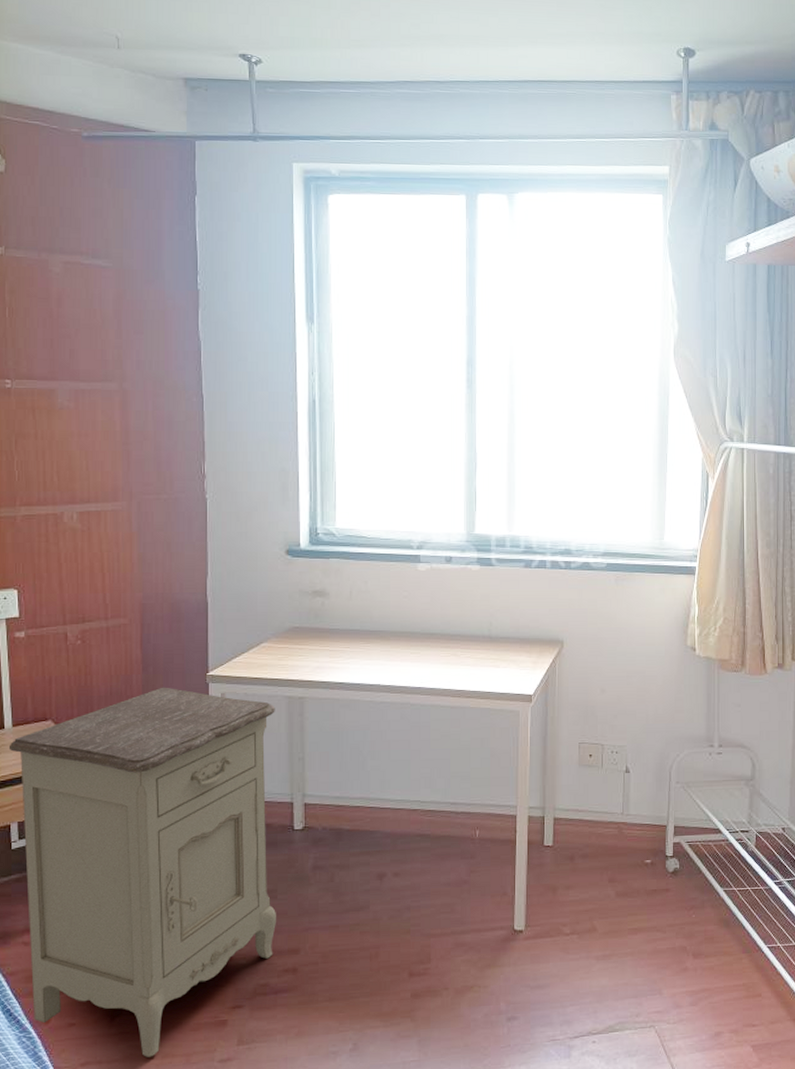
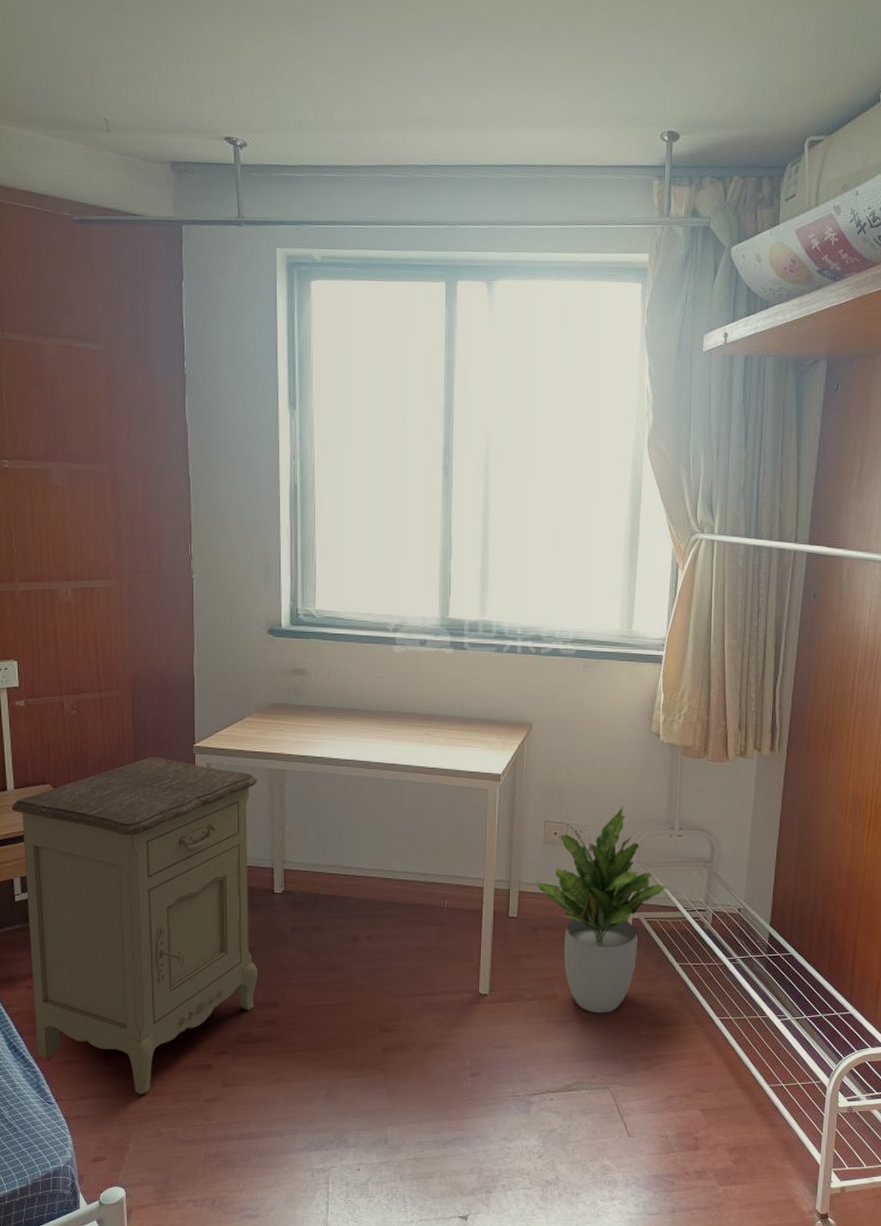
potted plant: none [571,724,708,946] -> present [536,805,667,1014]

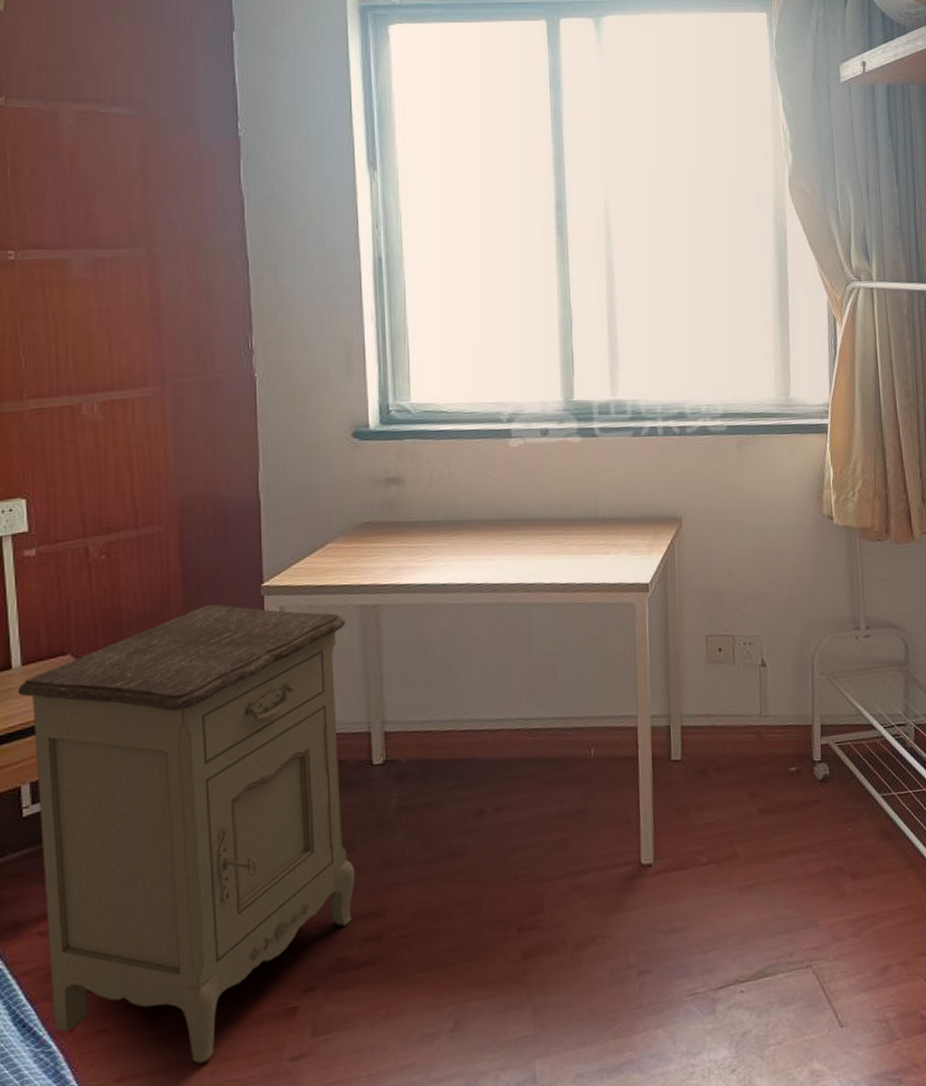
potted plant: present [536,805,667,1014] -> none [701,606,859,871]

